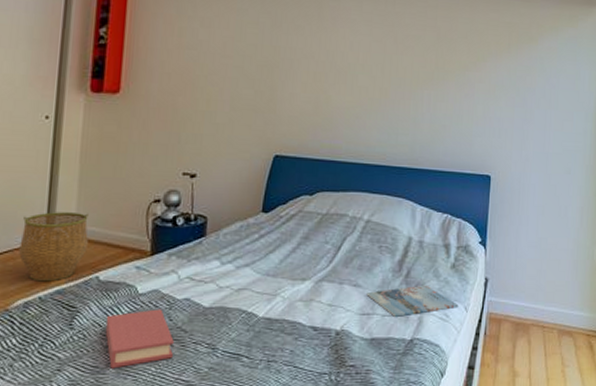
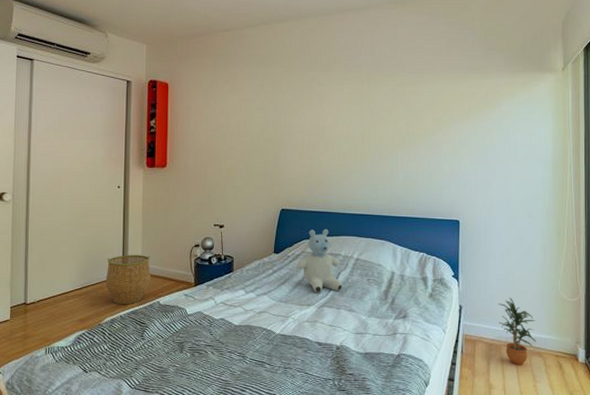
book: present [105,309,174,369] -> none [166,326,214,369]
stuffed bear: none [290,182,348,265] -> present [296,228,343,294]
magazine: present [366,285,459,317] -> none [359,310,438,336]
potted plant: none [527,268,568,348] -> present [498,298,536,366]

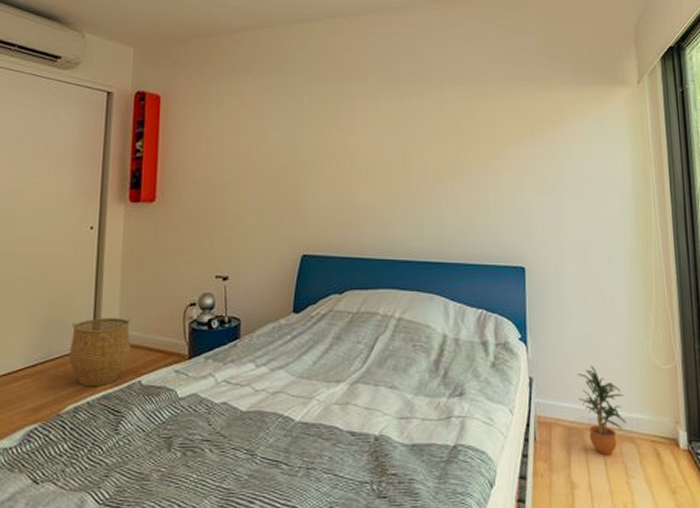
stuffed bear: present [296,228,343,294] -> none [321,279,382,366]

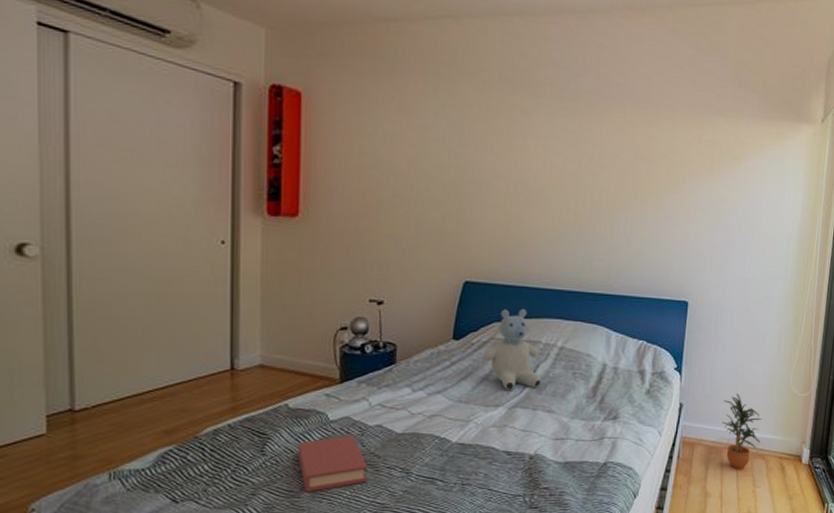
basket: present [69,318,131,387] -> none [204,340,275,410]
book: none [148,413,214,475] -> present [297,435,367,493]
stuffed bear: none [321,279,382,366] -> present [482,308,542,391]

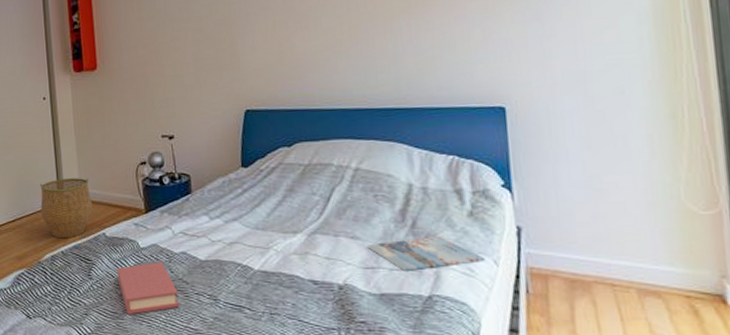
basket: none [204,340,275,410] -> present [40,178,93,238]
stuffed bear: present [482,308,542,391] -> none [272,131,340,217]
magazine: none [560,410,653,441] -> present [367,235,486,271]
potted plant: present [721,394,763,470] -> none [580,213,650,311]

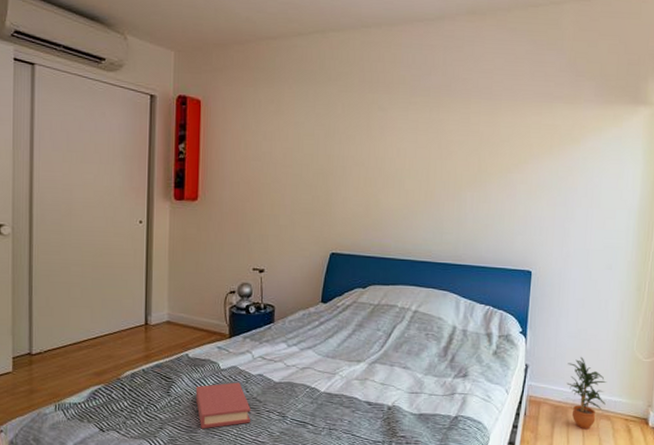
basket: present [40,178,93,238] -> none [125,300,178,358]
magazine: present [367,235,486,271] -> none [415,369,500,396]
potted plant: none [580,213,650,311] -> present [566,357,607,430]

